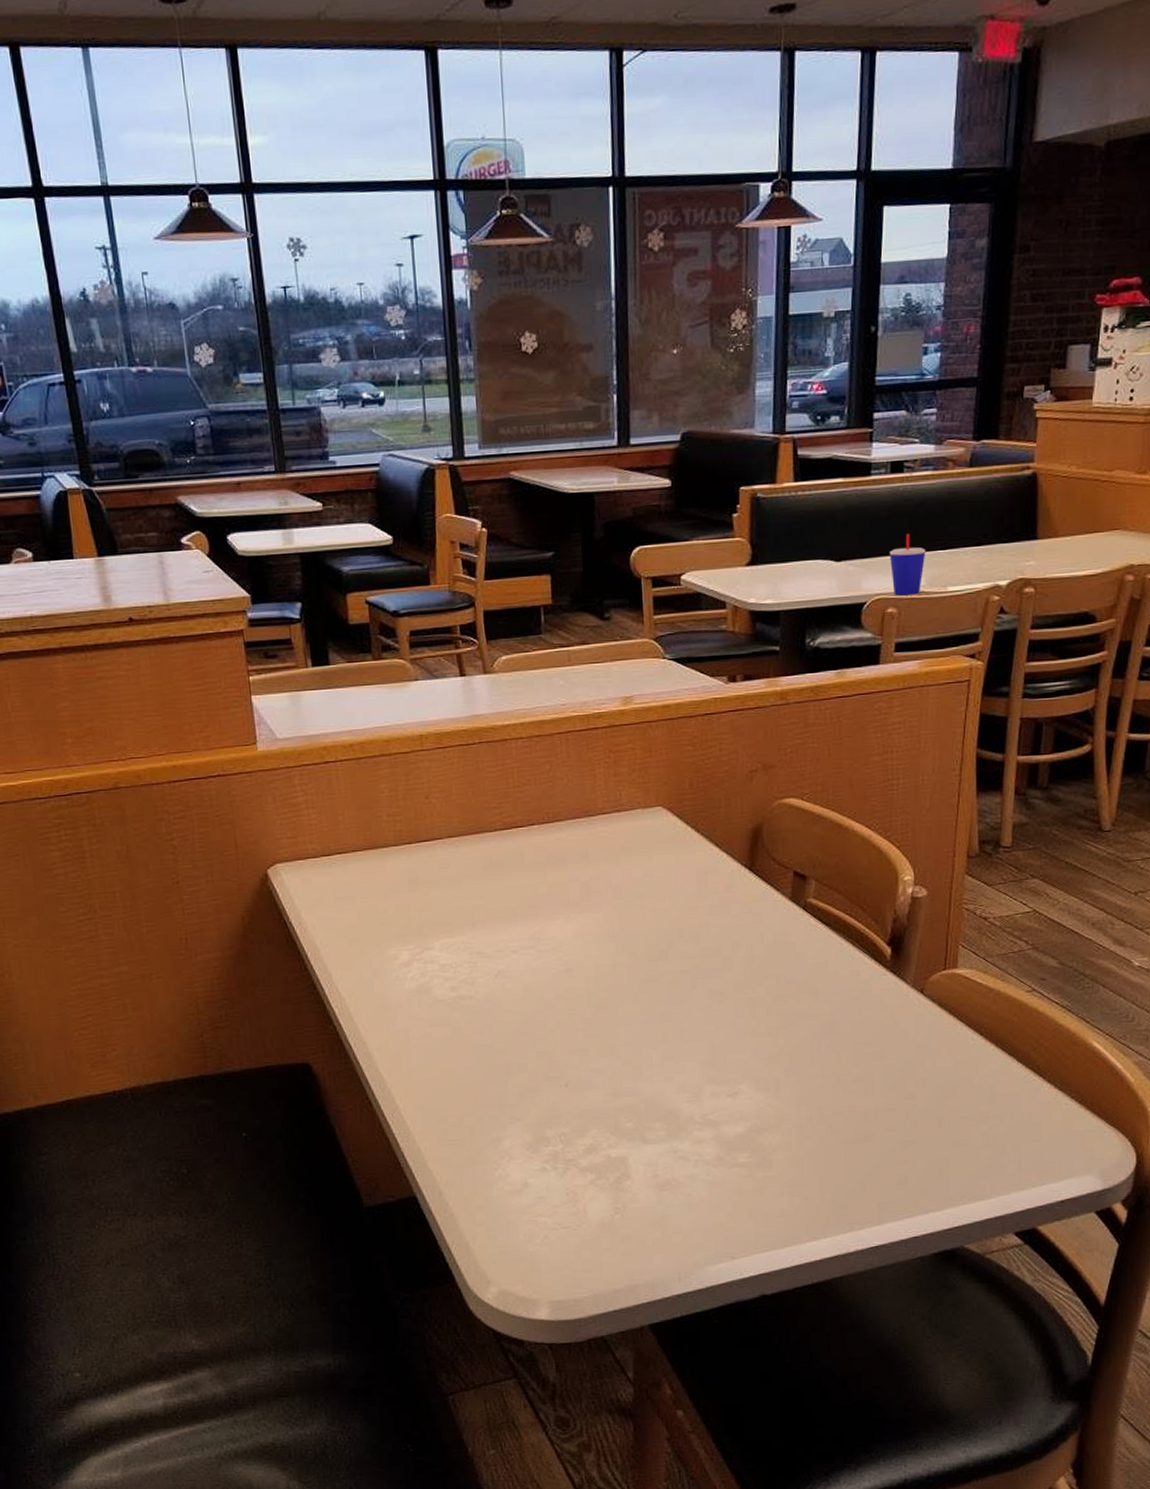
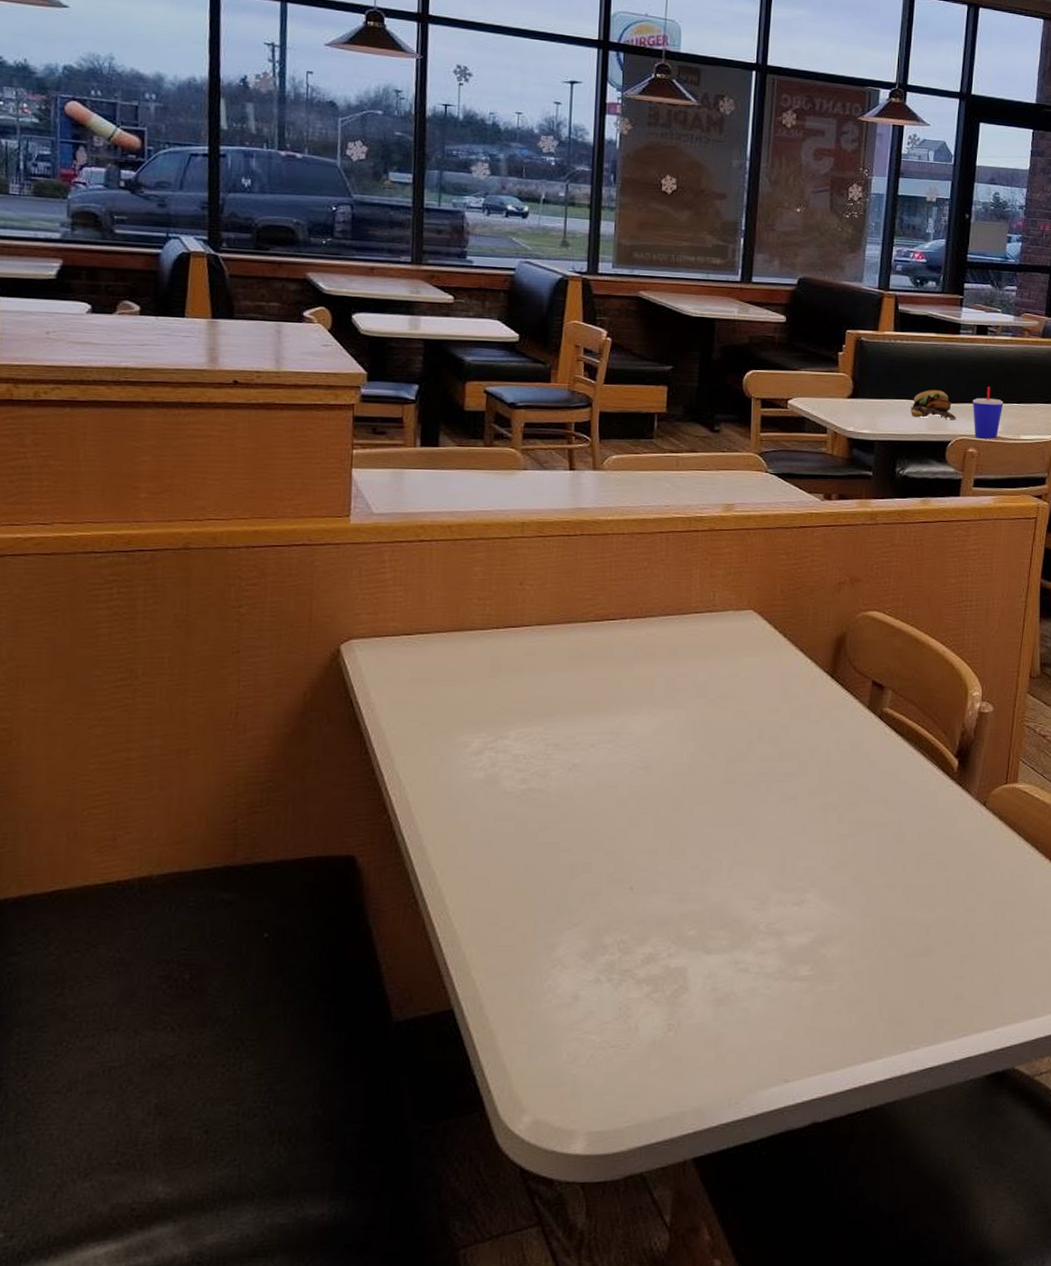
burger: none [818,545,871,580] -> present [911,390,956,420]

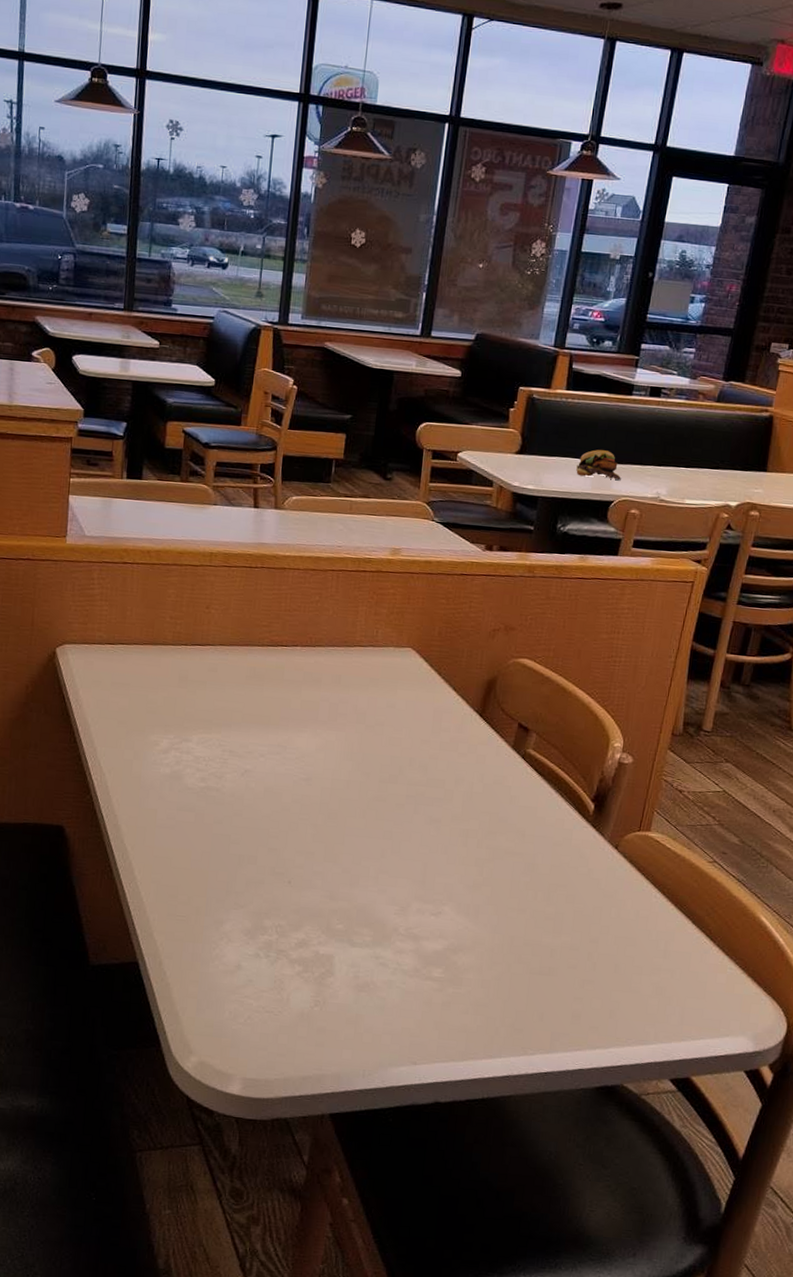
beverage cup: present [973,387,1004,439] -> none [638,449,671,502]

